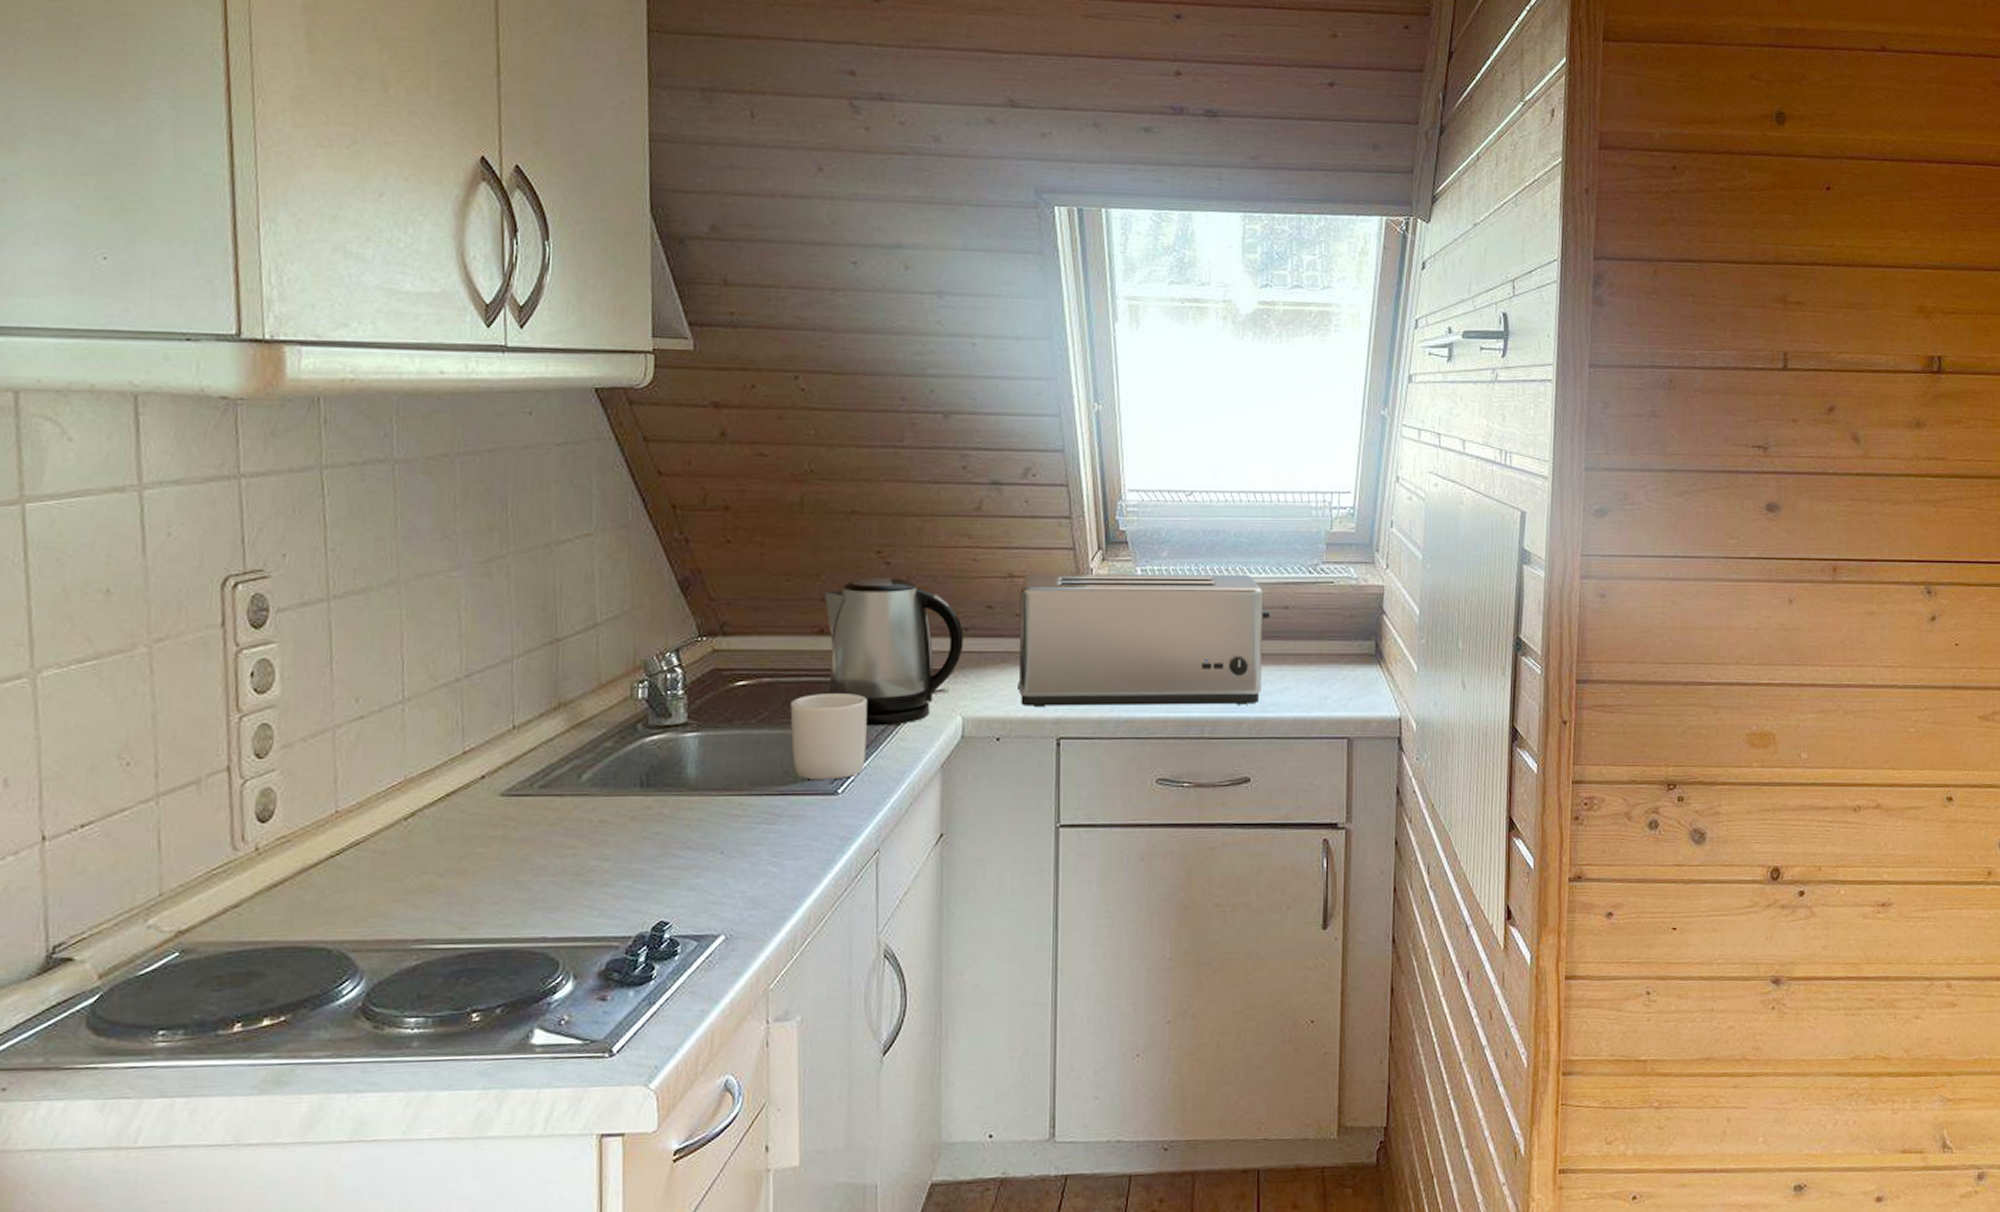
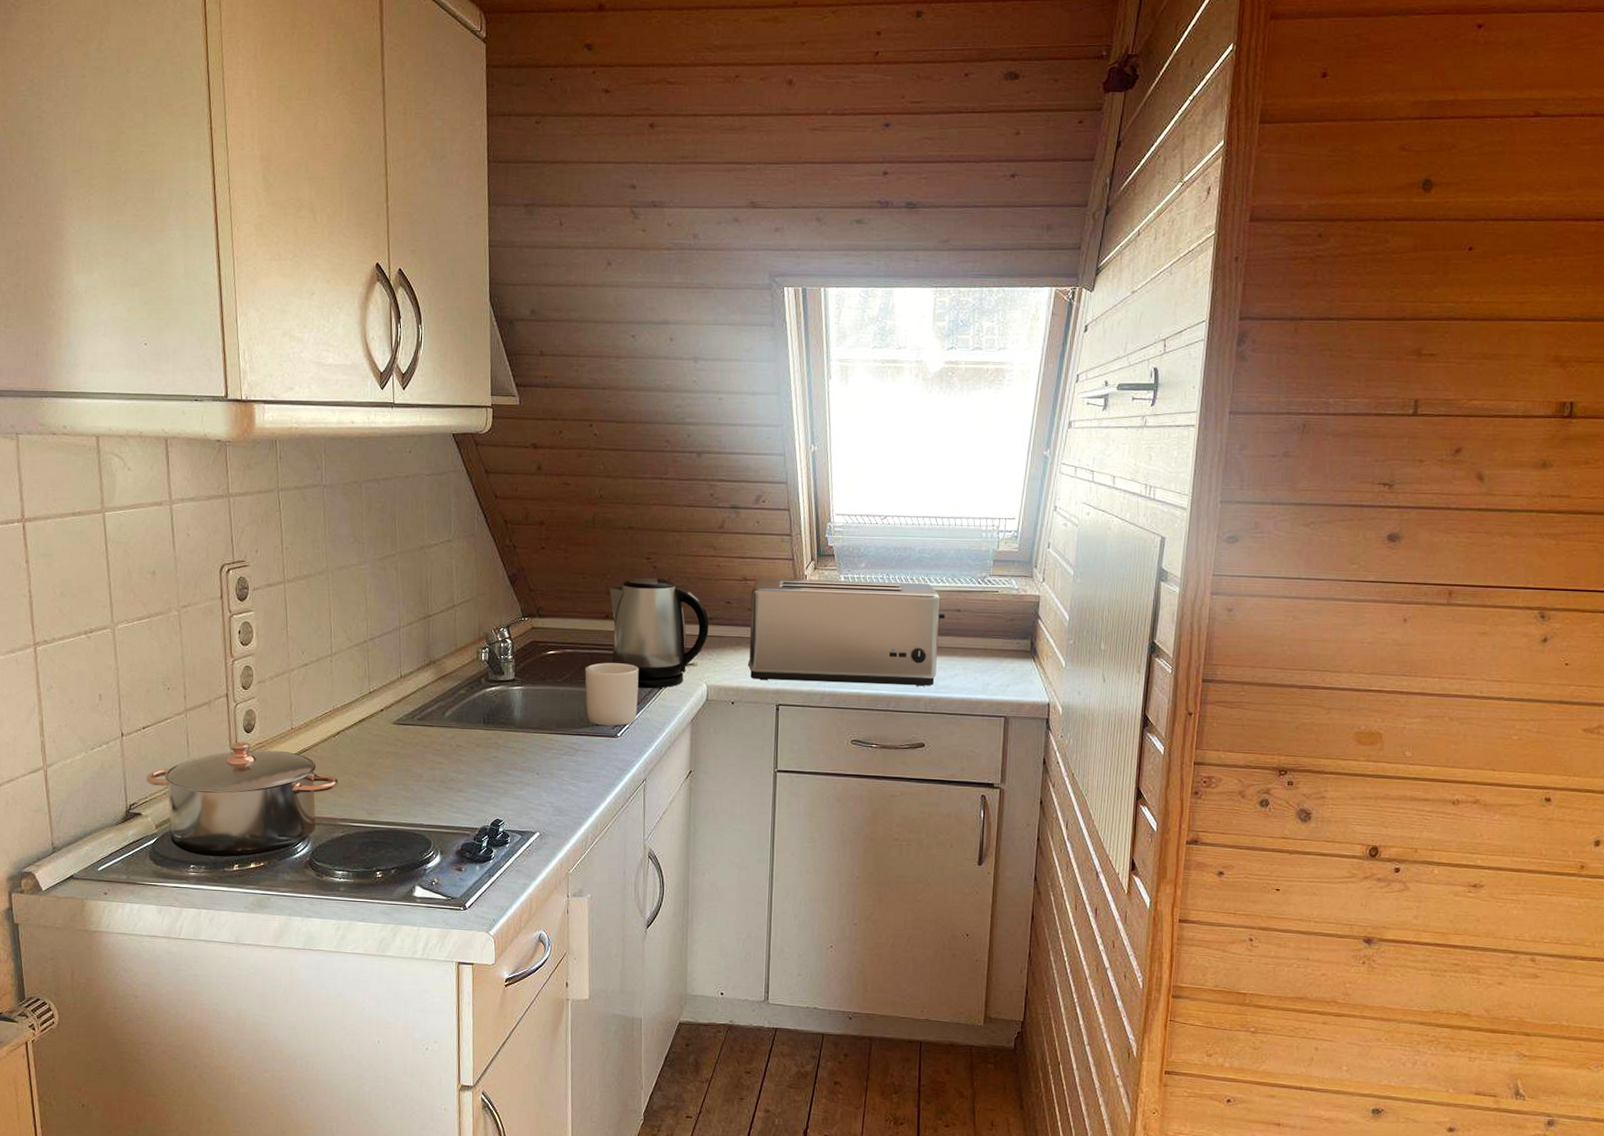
cooking pot: none [82,837,412,1015] -> present [145,742,338,857]

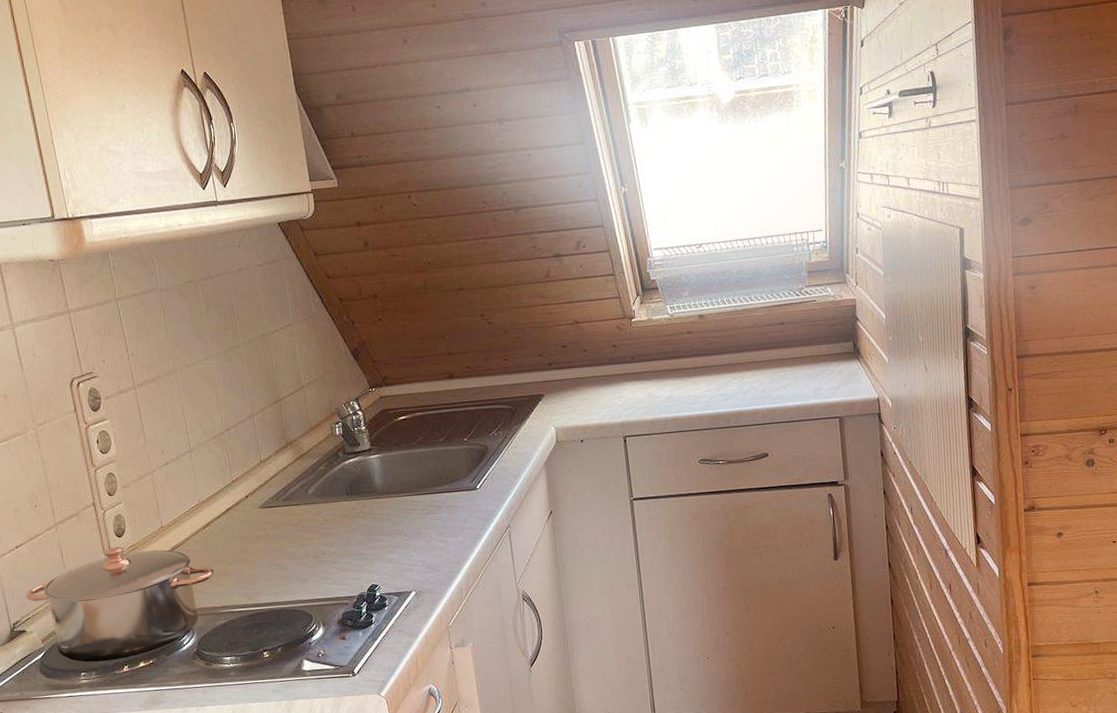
mug: present [584,662,639,727] -> none [436,418,493,481]
kettle: present [608,577,709,689] -> none [448,332,550,440]
toaster: present [748,578,946,686] -> none [584,302,771,416]

